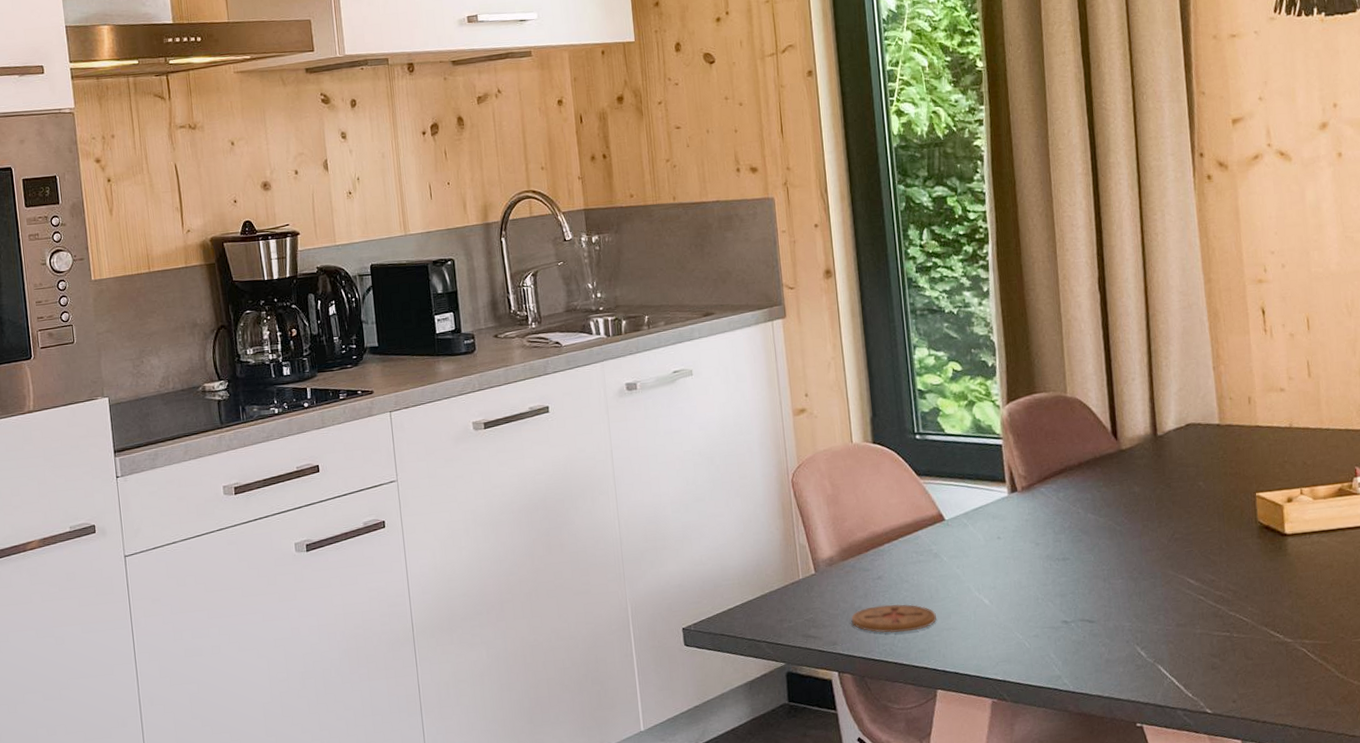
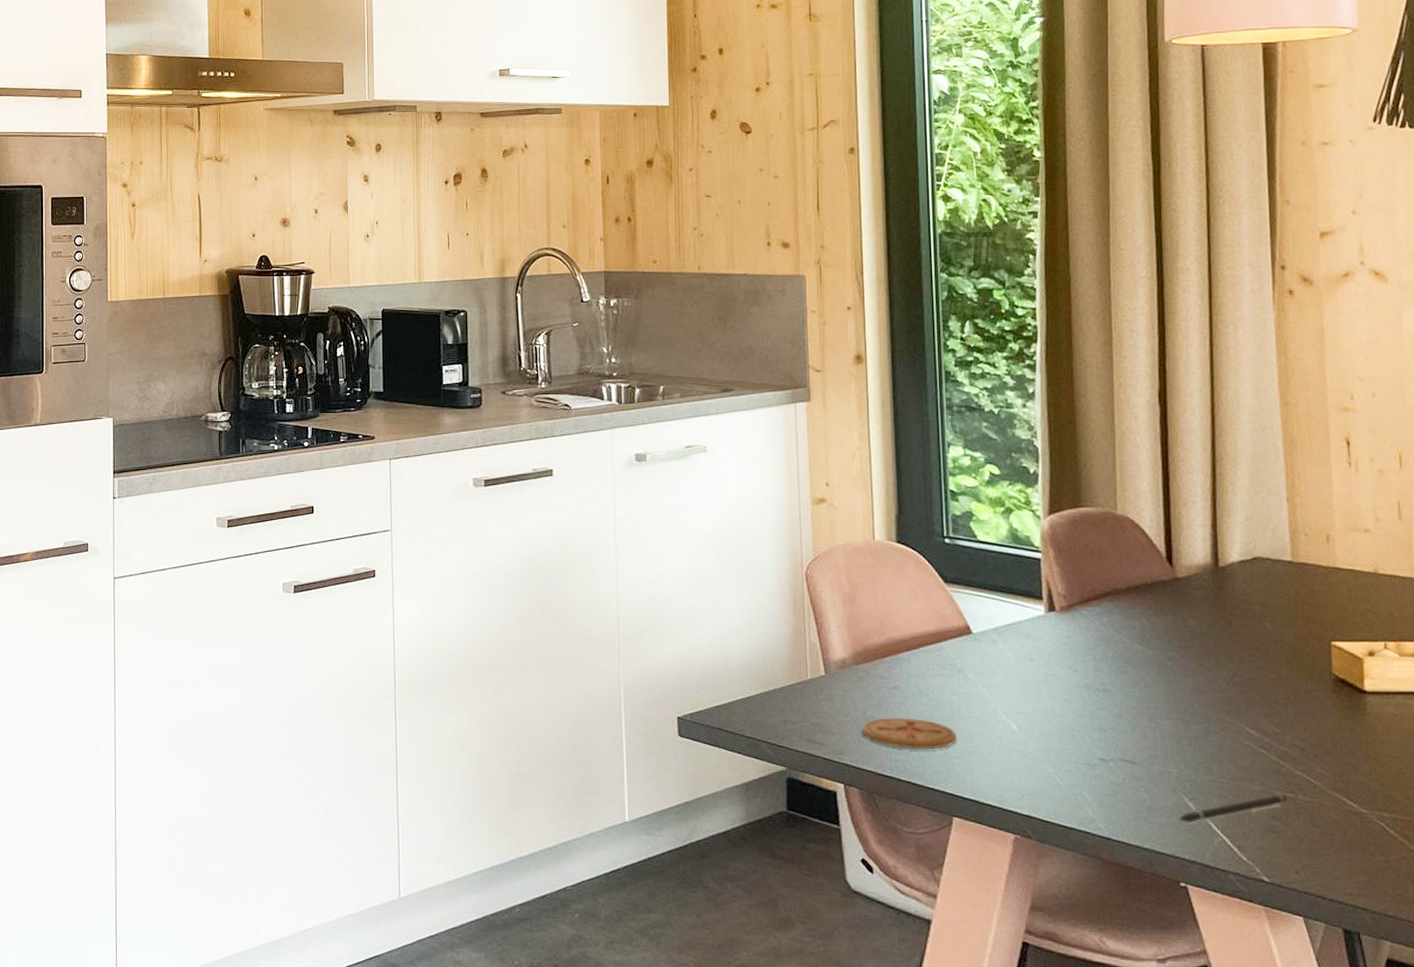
pen: none [1132,633,1224,670] -> present [1178,793,1287,823]

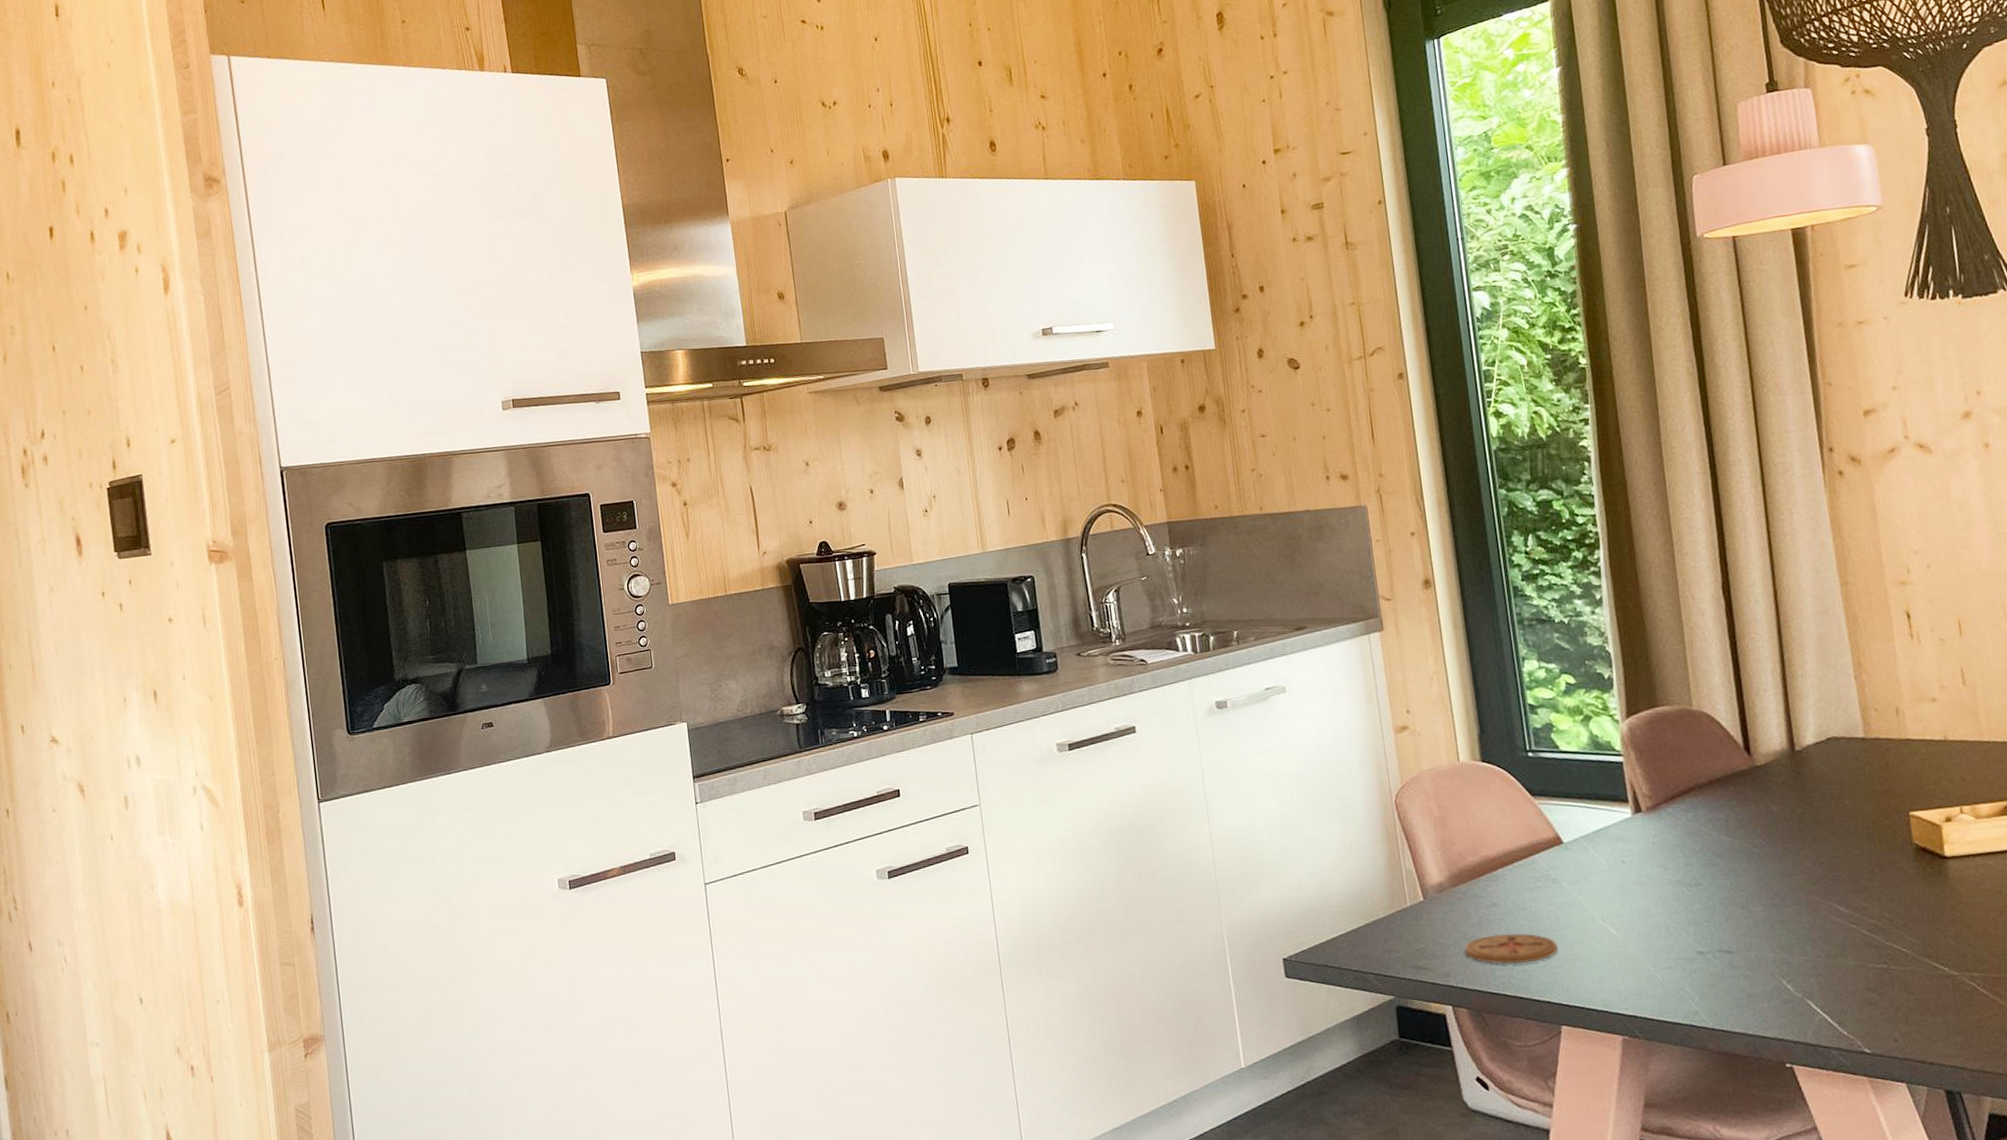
pen: present [1178,793,1287,823] -> none [1778,965,1881,1005]

